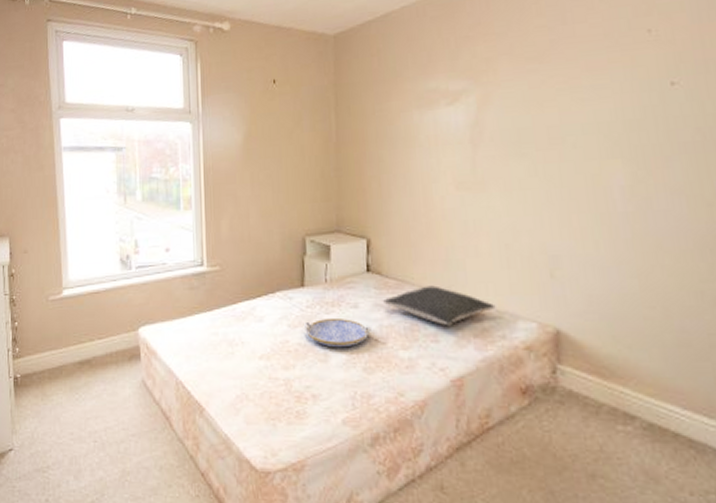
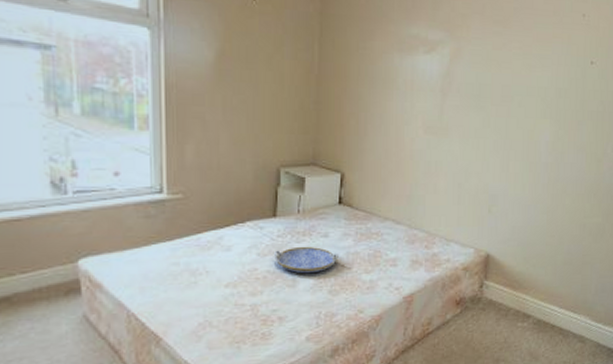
pillow: present [383,285,496,326] -> none [352,217,445,252]

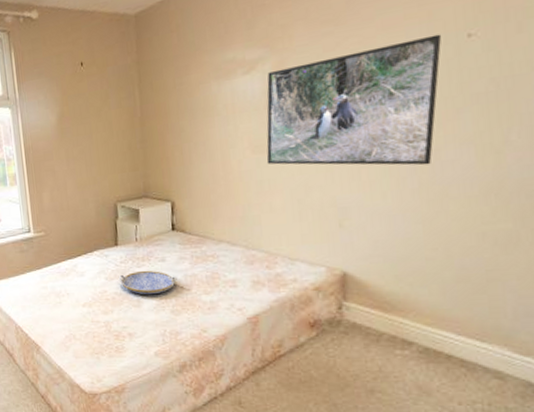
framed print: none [436,55,575,165] -> present [266,34,442,166]

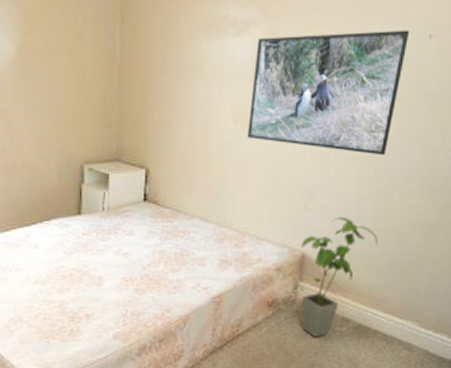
serving tray: present [119,271,177,295] -> none [80,245,144,272]
house plant: none [340,231,436,362] -> present [300,216,378,338]

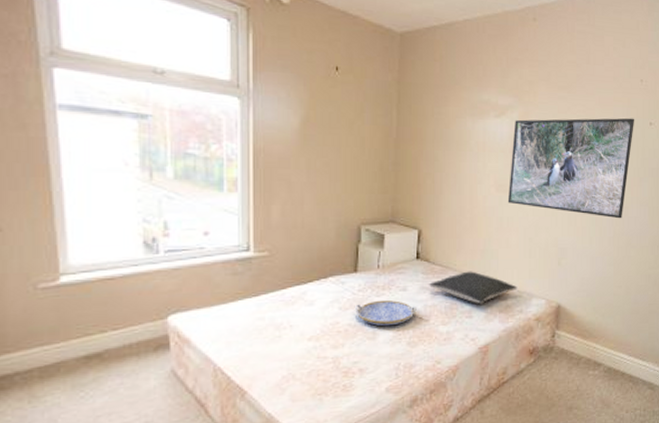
serving tray: none [80,245,144,272] -> present [355,300,417,327]
pillow: none [158,215,256,251] -> present [429,271,518,304]
house plant: present [300,216,378,338] -> none [557,271,620,382]

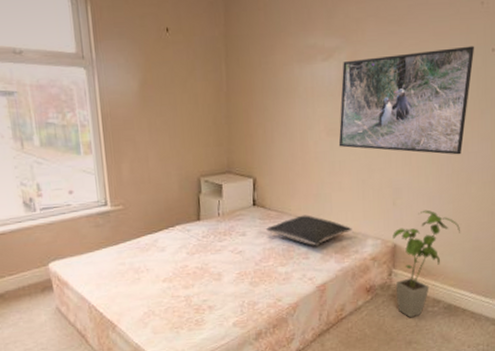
serving tray: present [355,300,417,327] -> none [201,245,256,269]
house plant: none [557,271,620,382] -> present [393,210,460,318]

